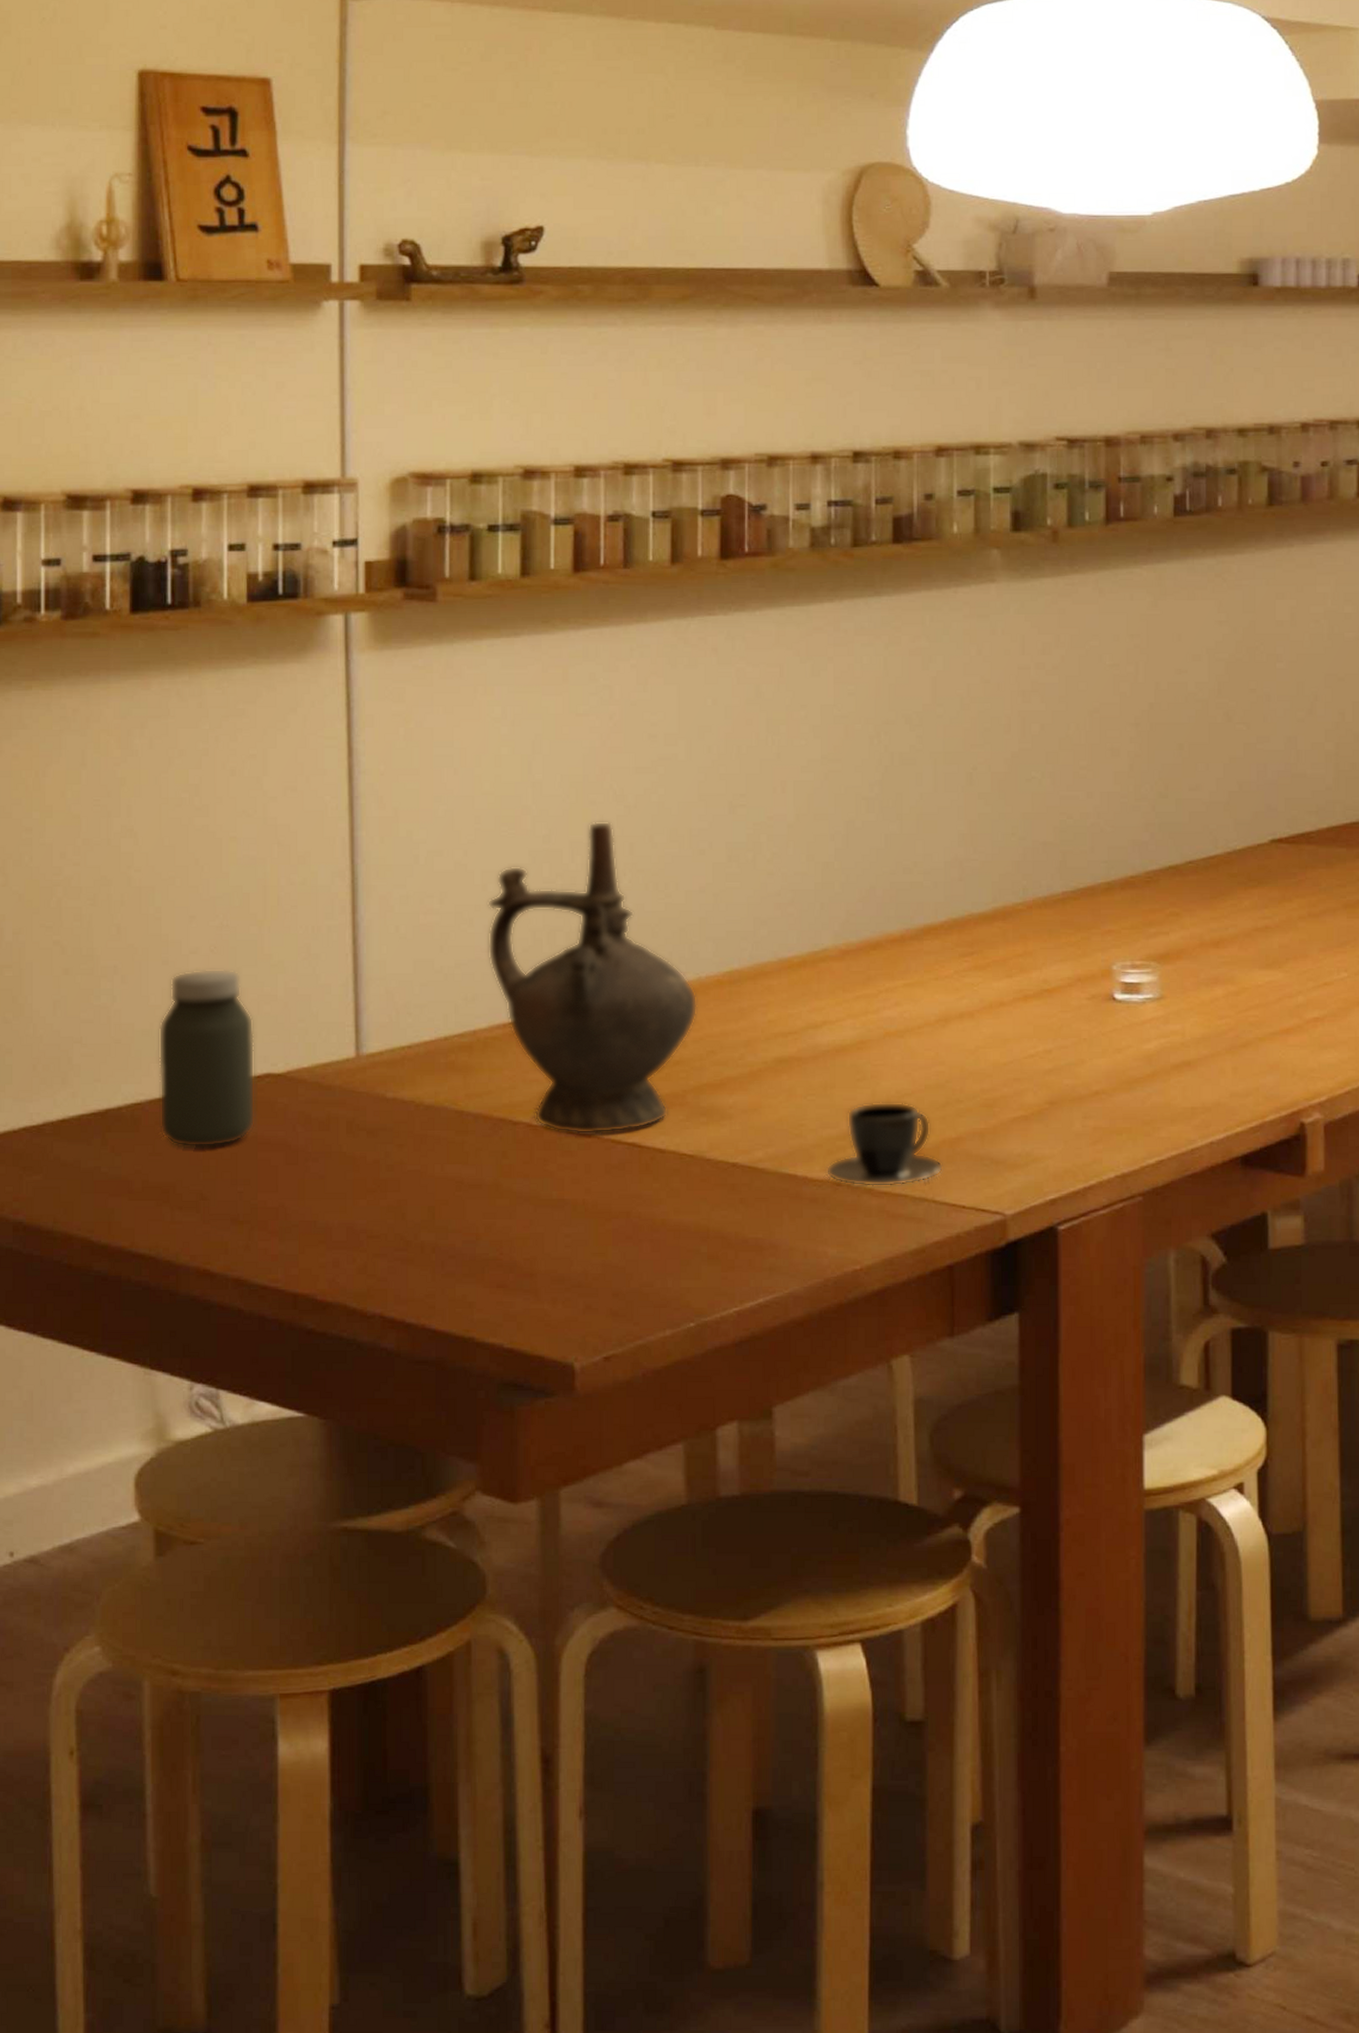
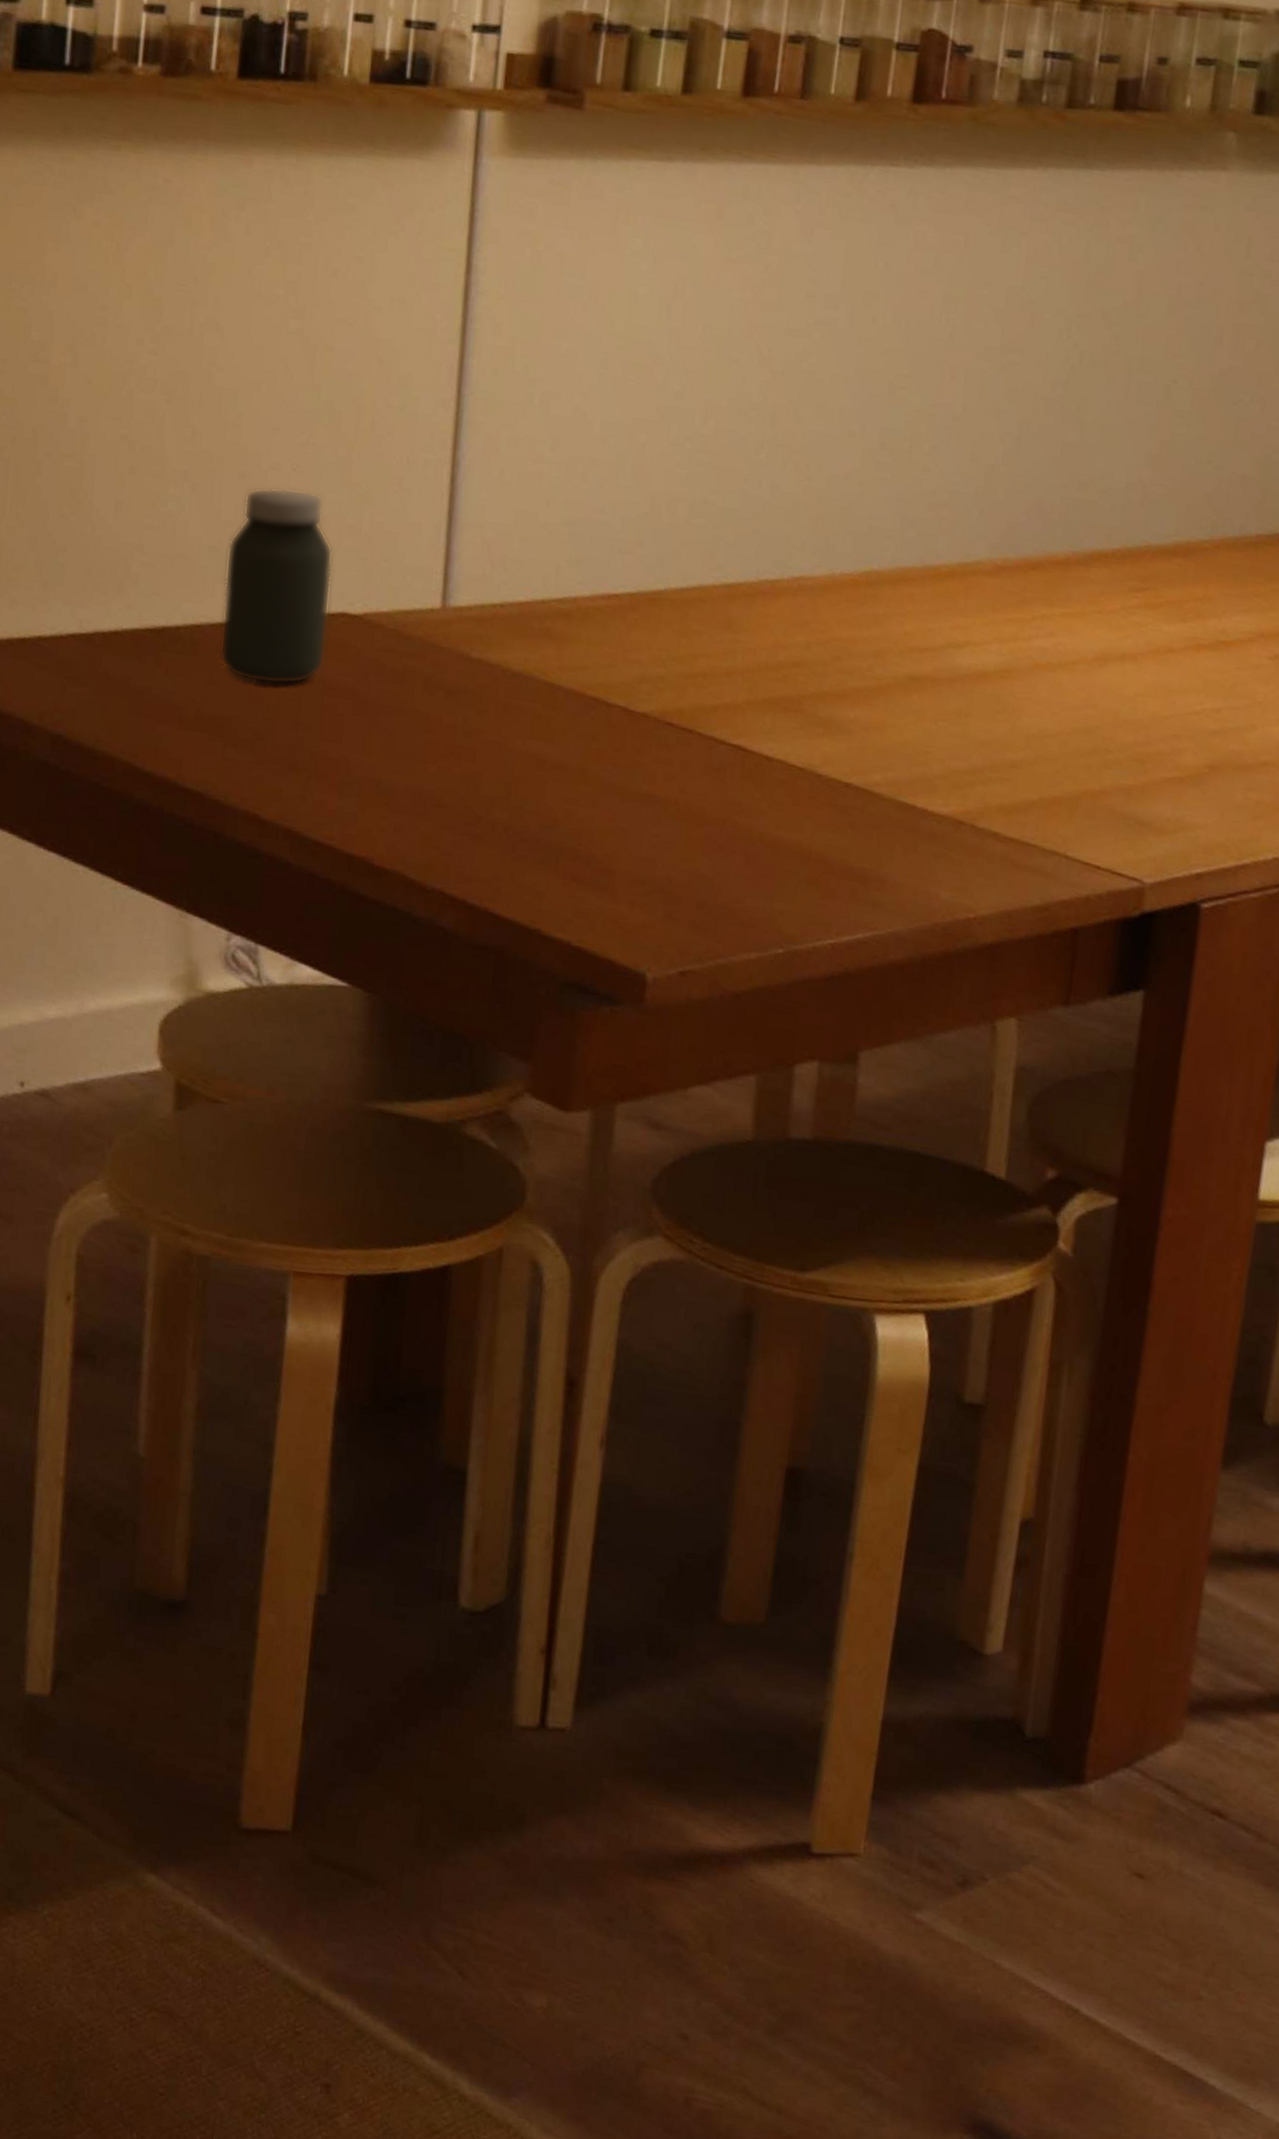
ceremonial vessel: present [488,821,698,1135] -> none [599,383,828,732]
teacup: present [825,1102,944,1187] -> none [948,738,1082,835]

